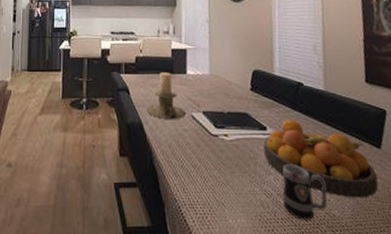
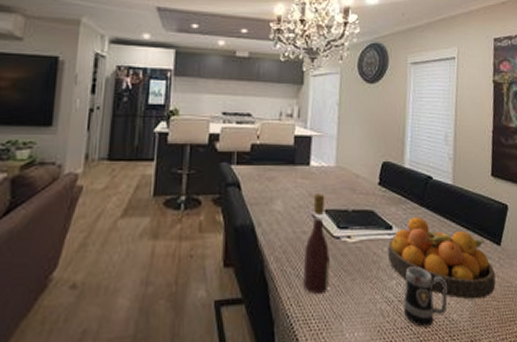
candle holder: present [146,72,186,120] -> none [260,163,306,221]
wine bottle: none [186,97,211,183] -> present [303,193,330,294]

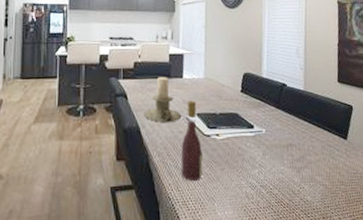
candle holder: none [260,163,306,221] -> present [143,77,181,123]
fruit bowl: present [388,216,496,300] -> none [250,117,343,184]
mug: present [404,266,448,328] -> none [265,158,303,207]

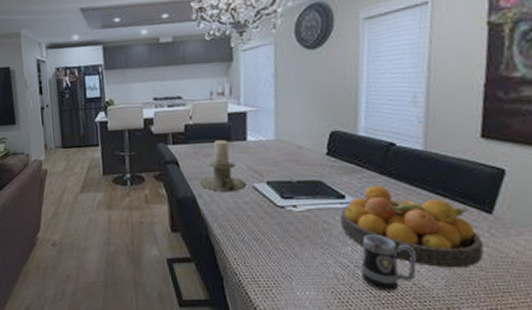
wine bottle: present [181,100,203,181] -> none [247,166,276,256]
fruit bowl: none [250,117,343,184] -> present [340,185,484,269]
mug: none [265,158,303,207] -> present [361,234,418,292]

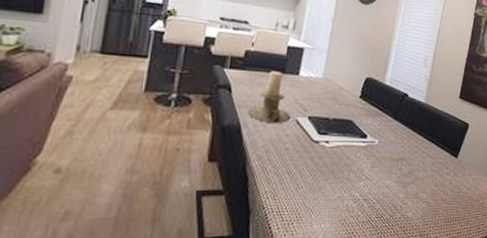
fruit bowl: present [340,185,484,269] -> none [359,128,449,202]
mug: present [361,234,418,292] -> none [367,171,408,223]

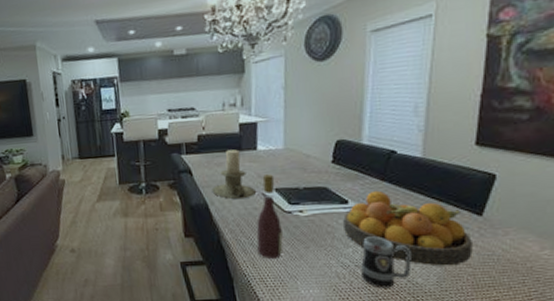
wine bottle: none [280,101,310,189] -> present [256,174,283,258]
fruit bowl: none [359,128,449,202] -> present [343,190,473,266]
mug: none [367,171,408,223] -> present [361,236,413,289]

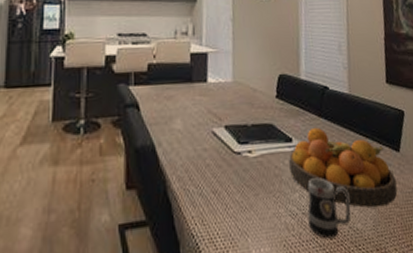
candle holder: present [211,149,256,200] -> none [160,81,206,140]
wine bottle: present [256,174,283,258] -> none [206,109,233,212]

